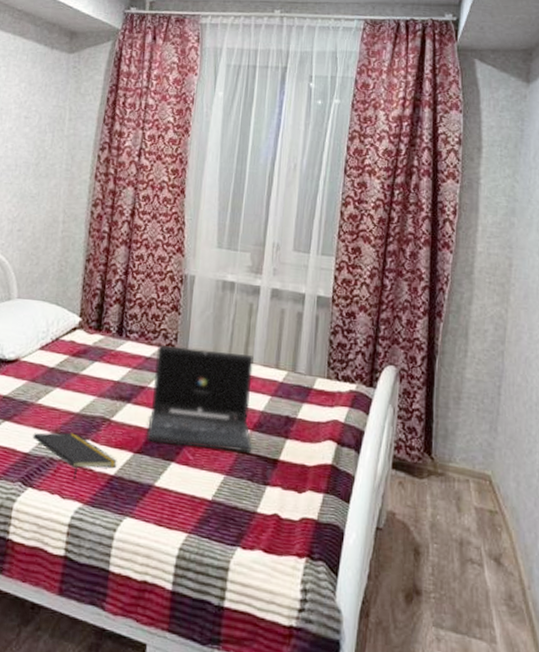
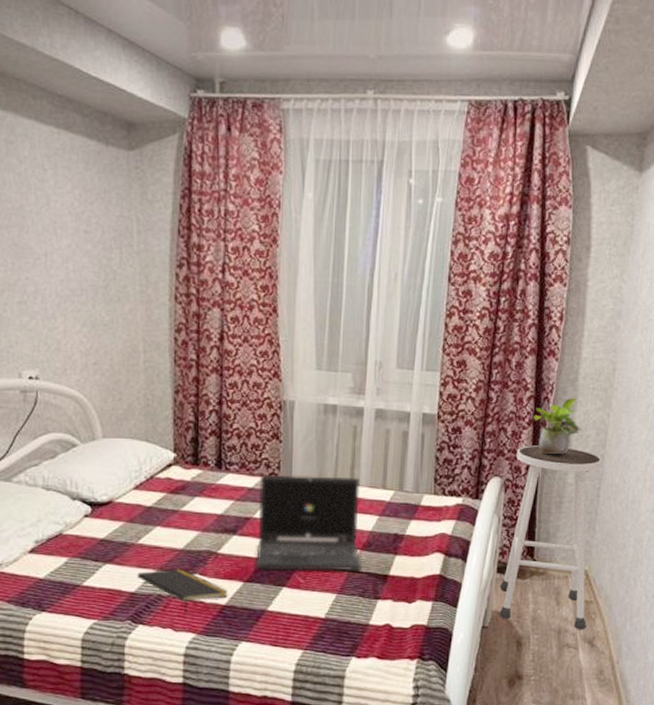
stool: none [395,335,502,544] -> present [499,445,602,630]
potted plant: none [429,291,481,348] -> present [534,398,584,455]

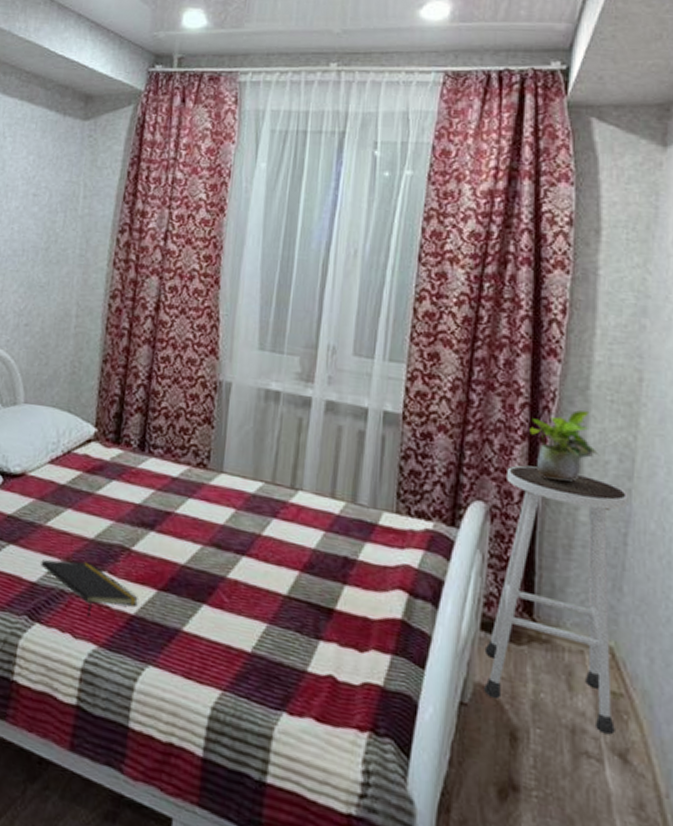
laptop: present [255,474,362,571] -> none [172,464,303,599]

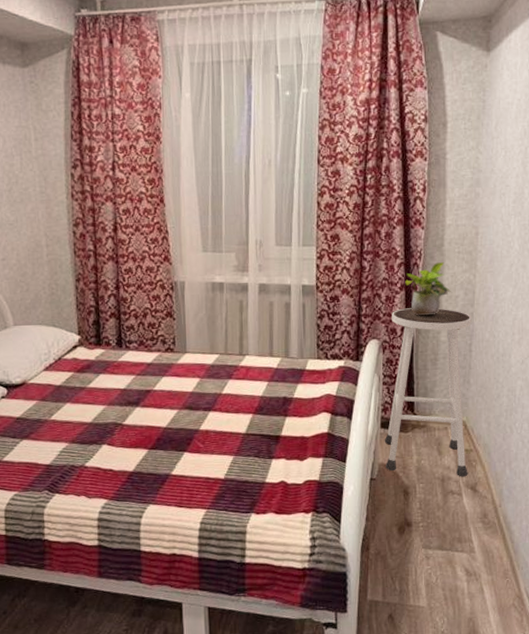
notepad: present [41,559,140,617] -> none [51,440,135,481]

